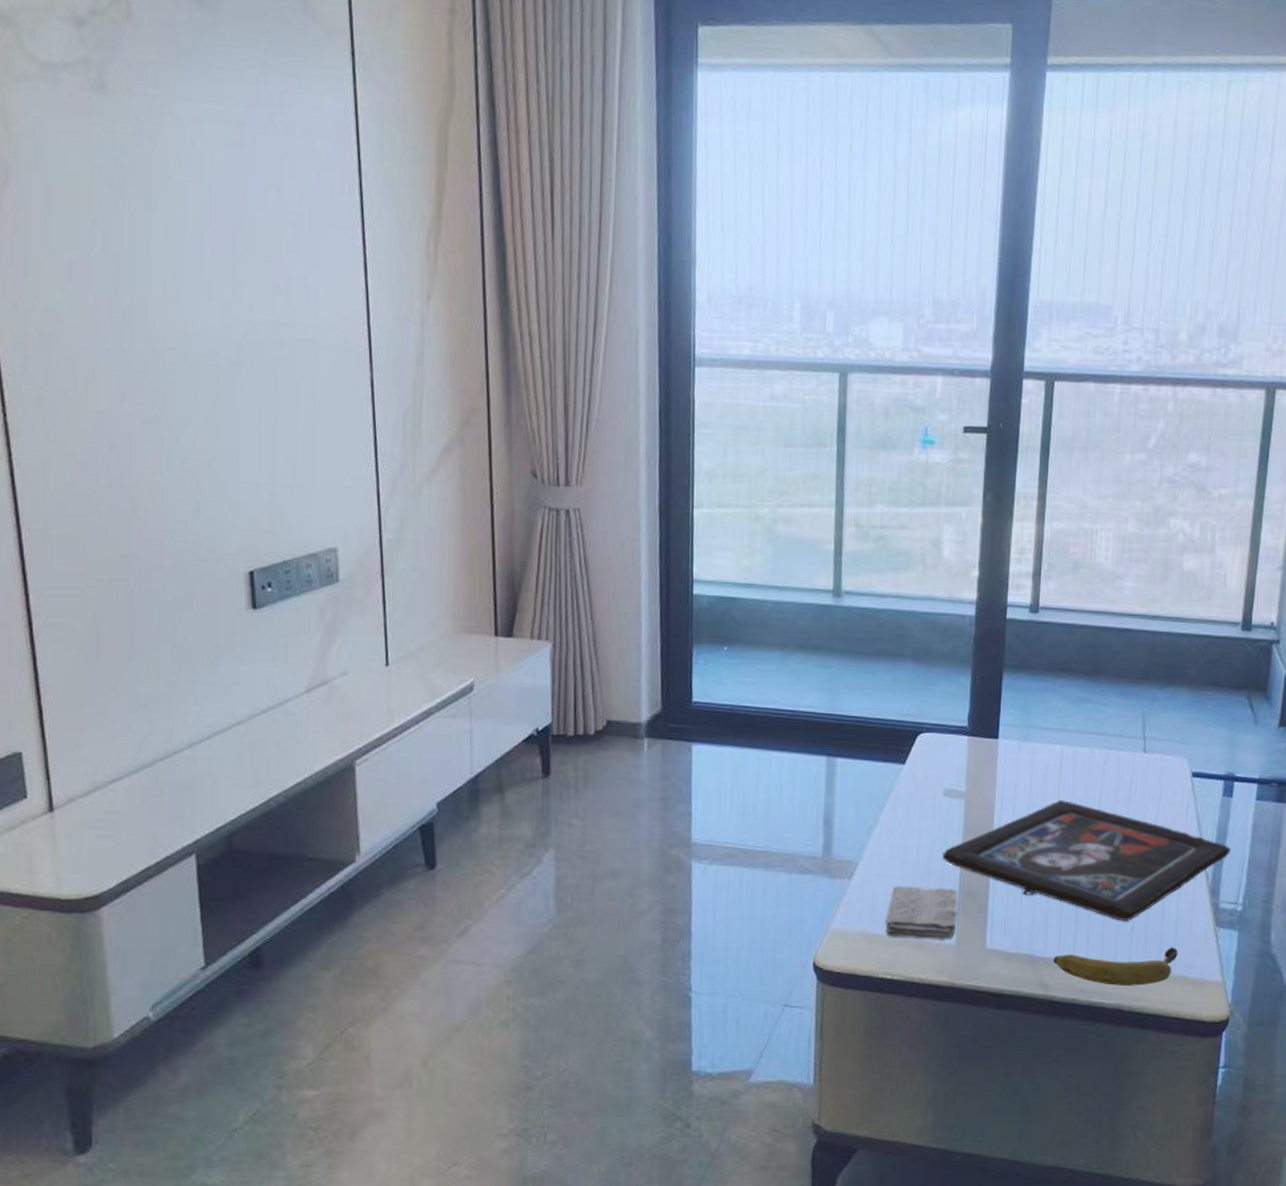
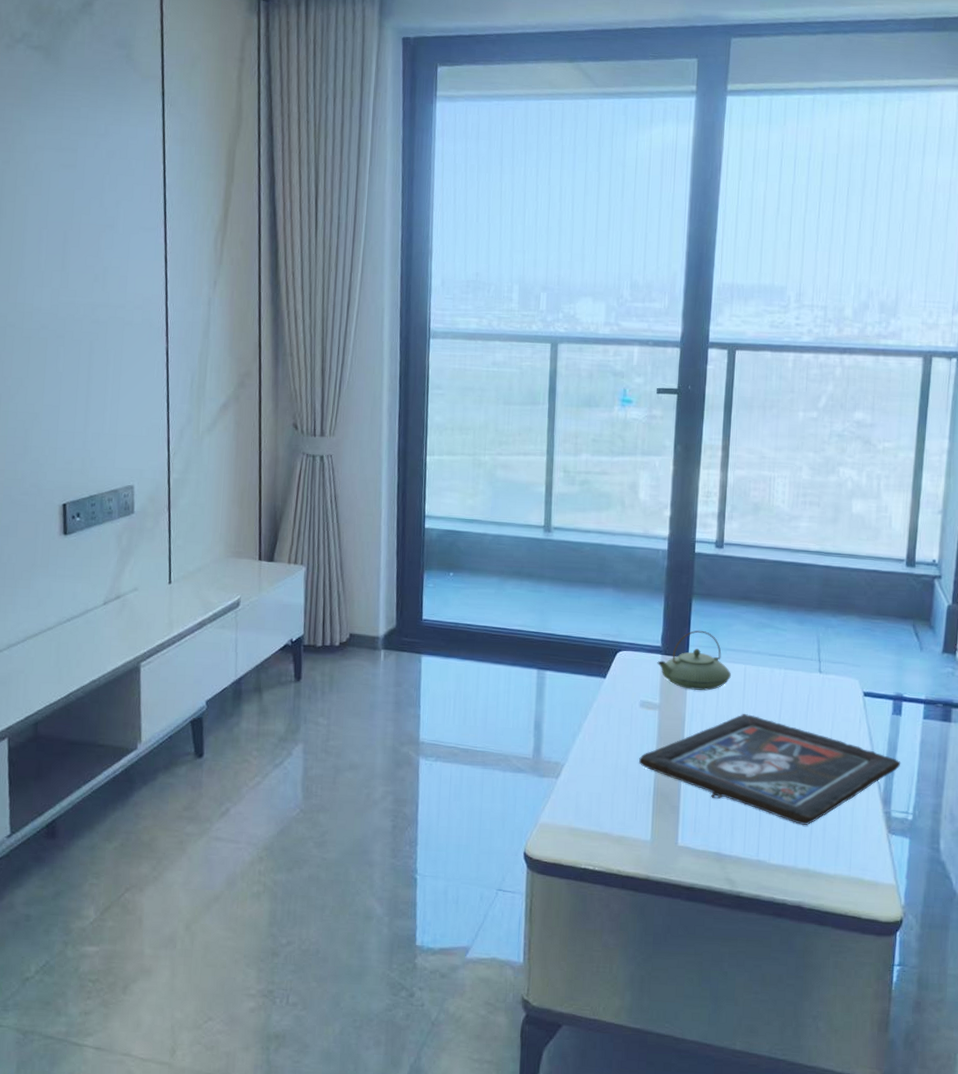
washcloth: present [885,886,958,939] -> none [588,786,653,836]
teapot: none [963,707,1046,776] -> present [657,630,731,691]
fruit: present [1053,947,1178,986] -> none [738,851,854,886]

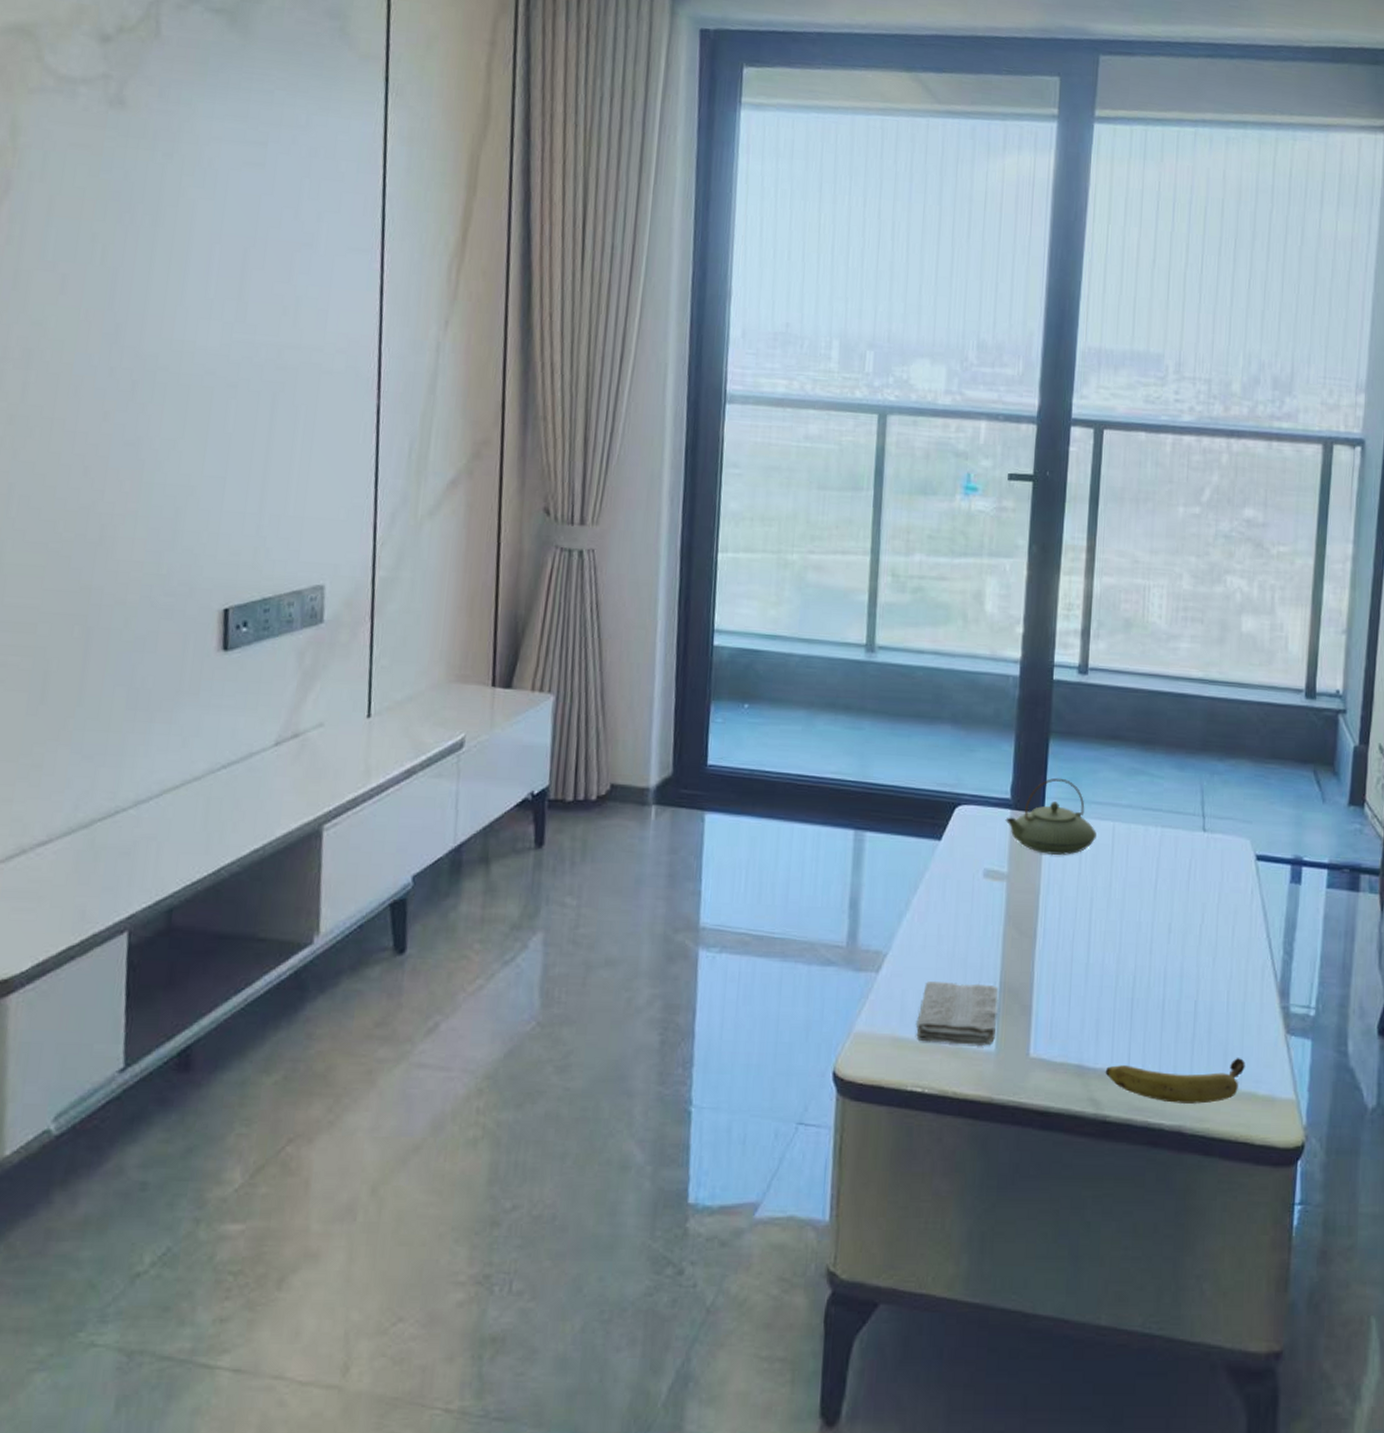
washcloth: none [588,786,653,836] -> present [916,981,999,1046]
religious icon: present [639,714,901,826] -> none [981,884,1301,1027]
fruit: none [738,851,854,886] -> present [1105,1058,1245,1104]

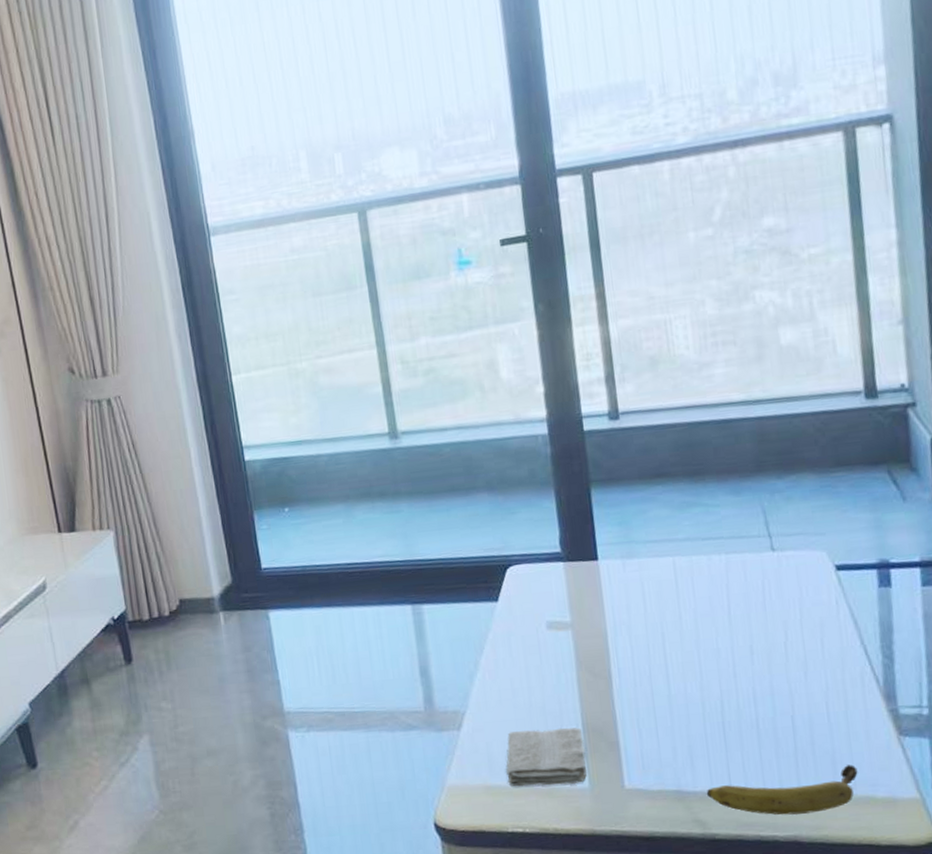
teapot: present [1005,777,1097,856] -> none [559,524,657,599]

